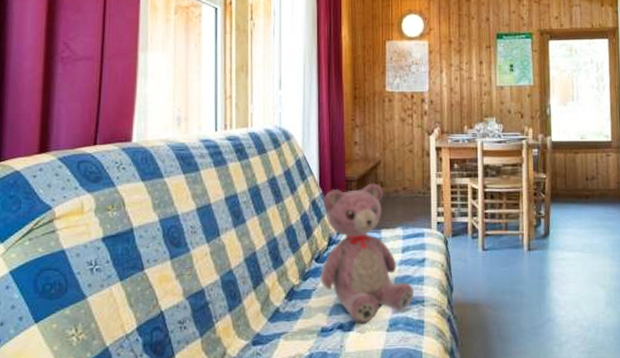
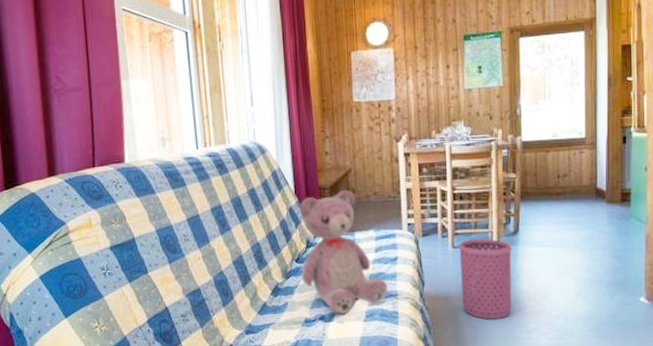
laundry basket: none [488,241,543,331] -> present [458,238,513,320]

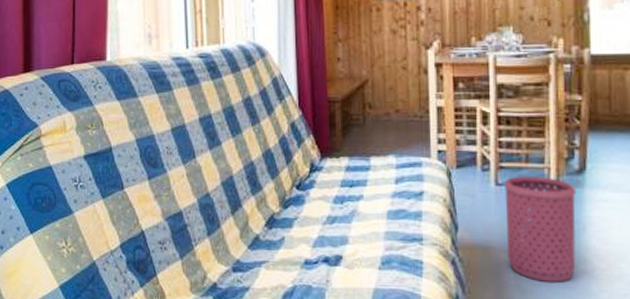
teddy bear: present [299,190,388,315] -> none [301,104,410,259]

